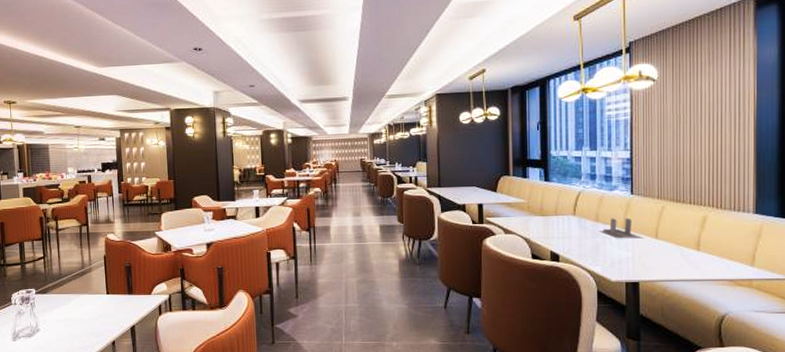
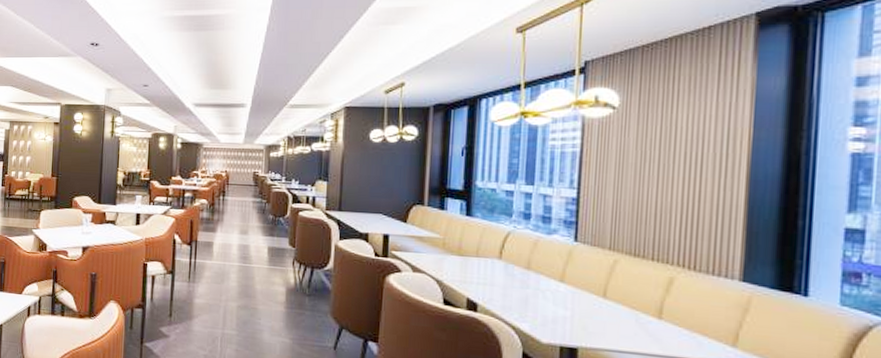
napkin holder: present [598,218,643,240] -> none [528,267,587,298]

